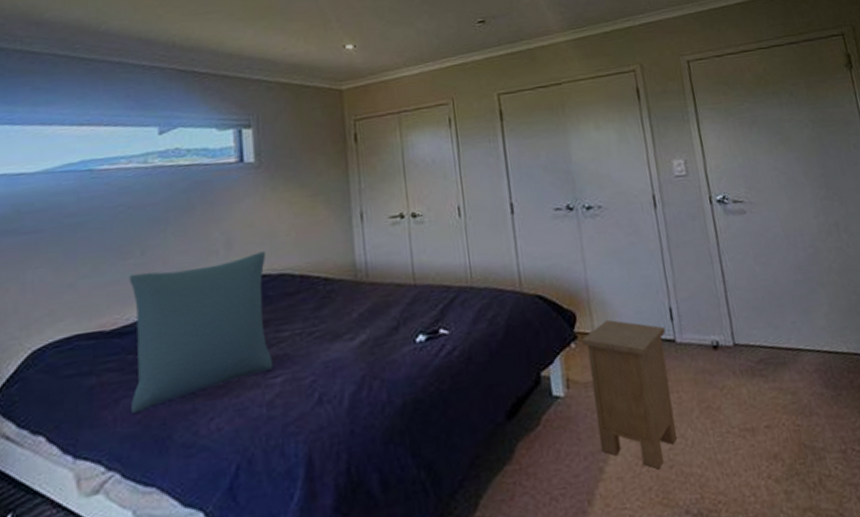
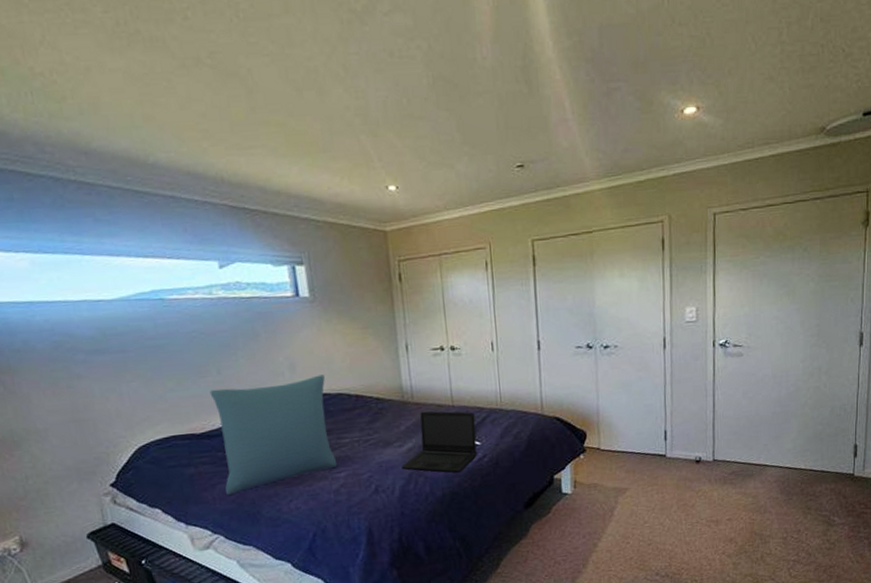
laptop: none [352,291,445,373] -> present [401,411,477,473]
nightstand: present [581,319,677,470] -> none [589,438,659,546]

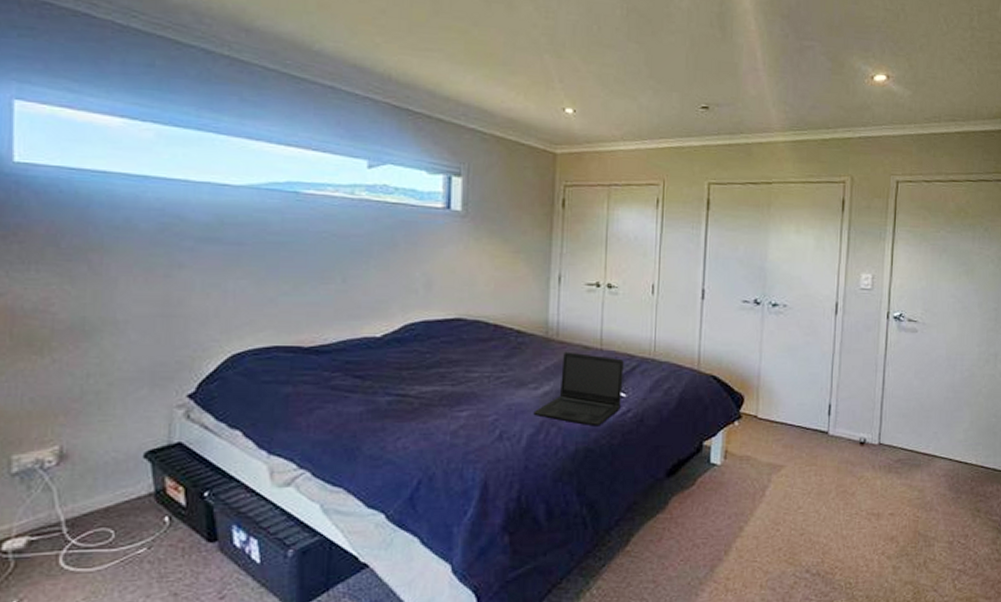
pillow: present [209,375,338,496] -> none [324,297,463,425]

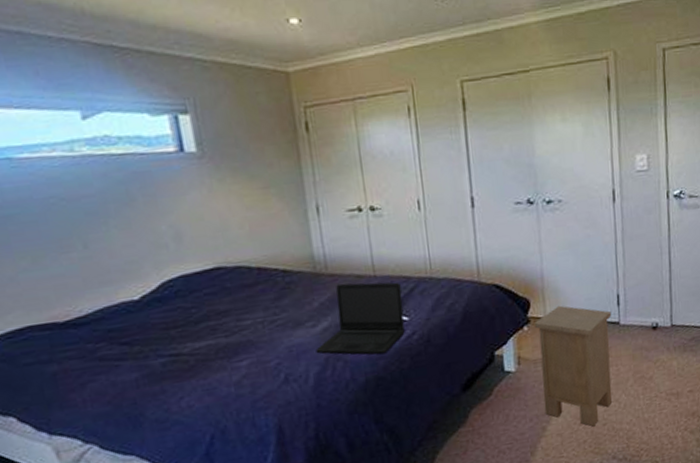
nightstand: none [744,406,822,535] -> present [534,305,613,427]

